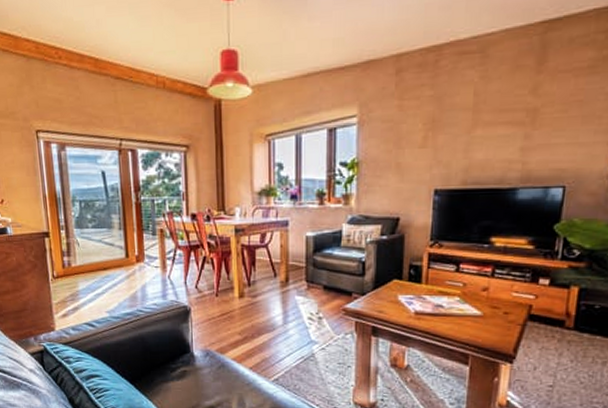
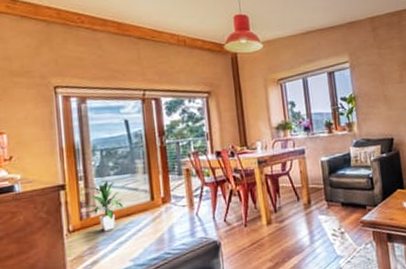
indoor plant: none [64,231,103,281] -> present [82,178,126,231]

